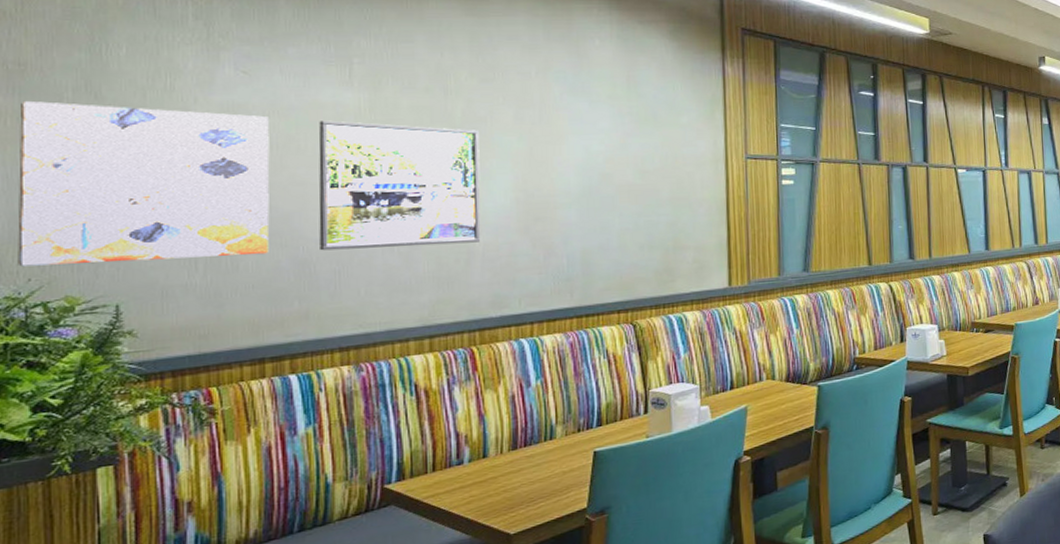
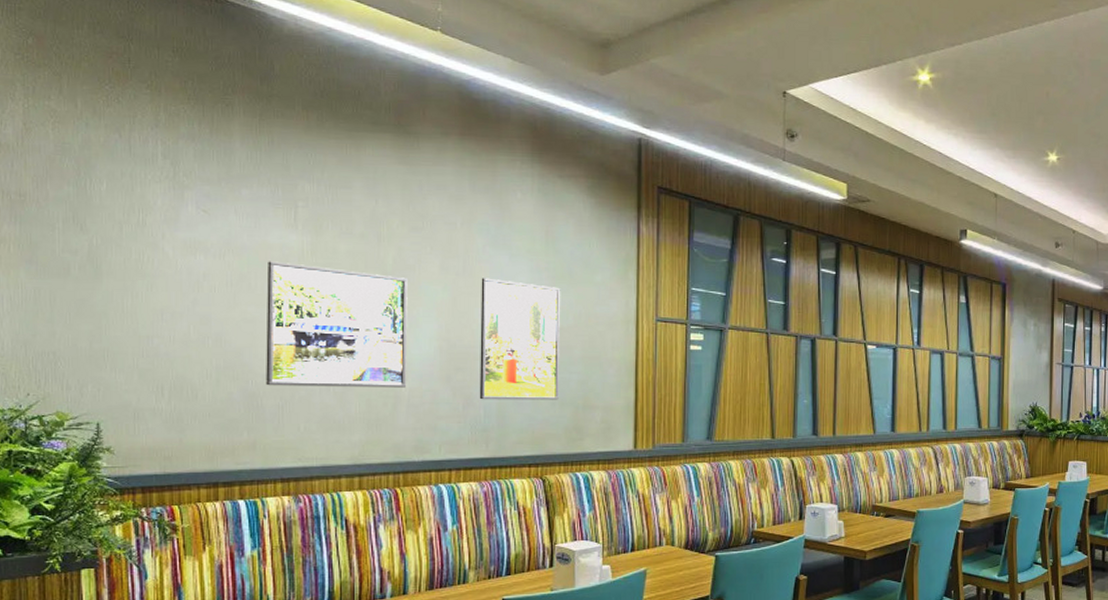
wall art: present [17,100,270,267] -> none [19,229,225,386]
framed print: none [559,125,647,249] -> present [479,278,561,400]

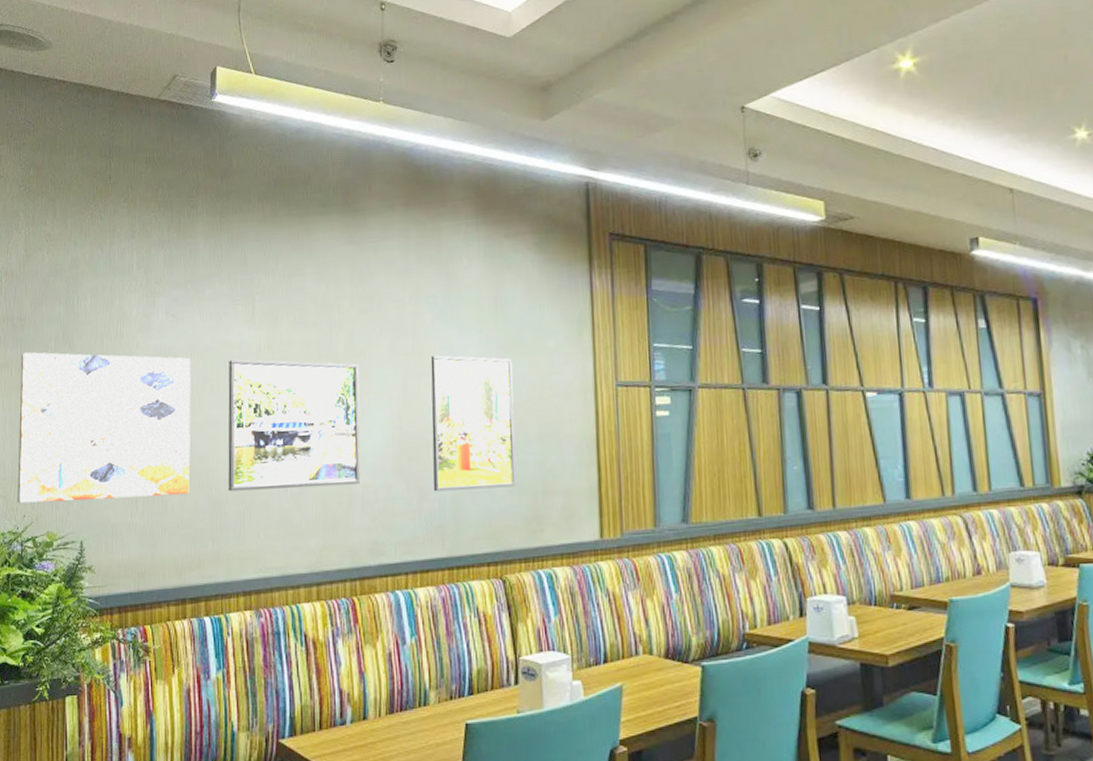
wall art: none [19,229,225,386] -> present [17,352,191,504]

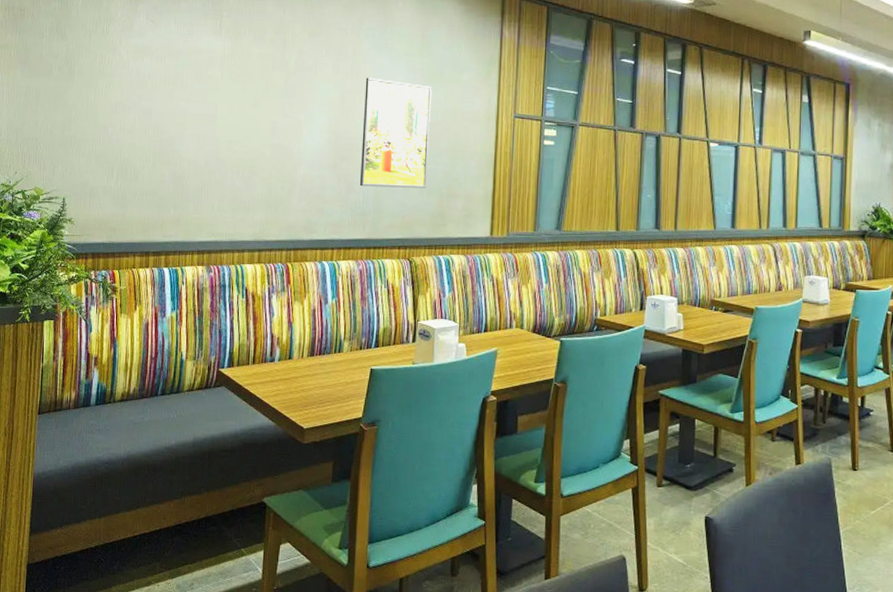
wall art: present [17,352,191,504] -> none [11,37,165,169]
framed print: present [228,359,361,492] -> none [190,63,306,174]

